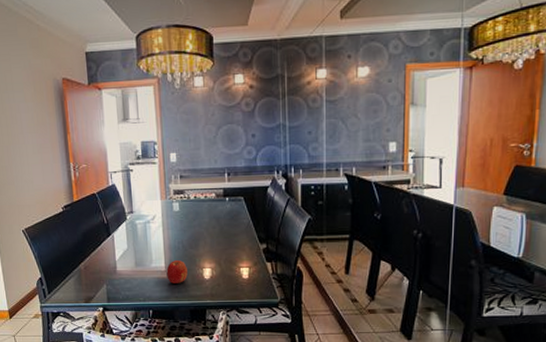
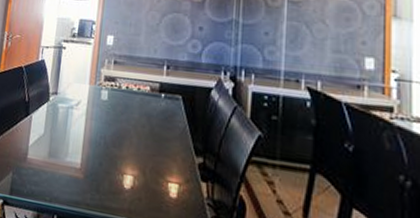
fruit: present [166,260,188,283] -> none [80,158,106,188]

